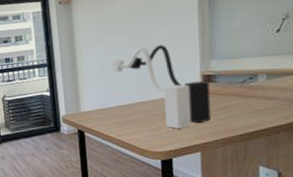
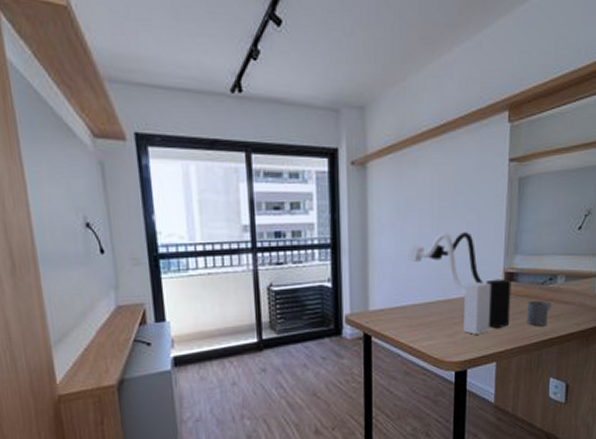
mug: none [228,97,255,120] -> present [527,300,552,326]

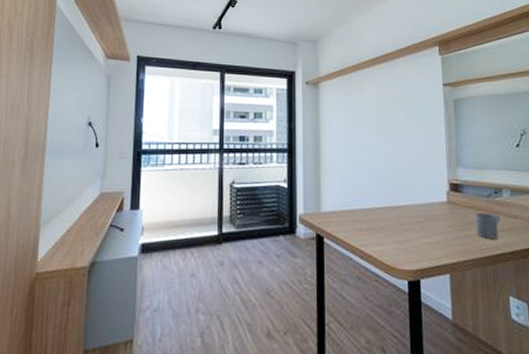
wall sconce: present [408,232,512,335] -> none [357,144,460,243]

